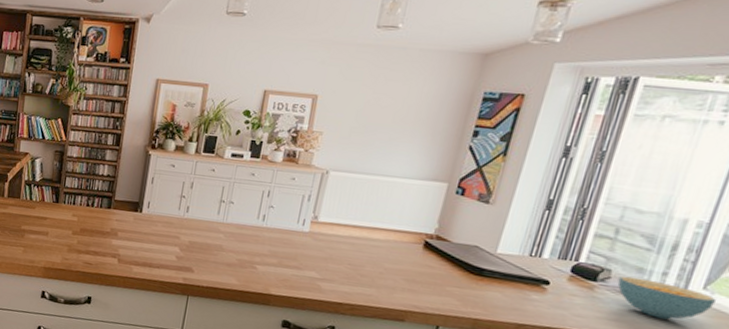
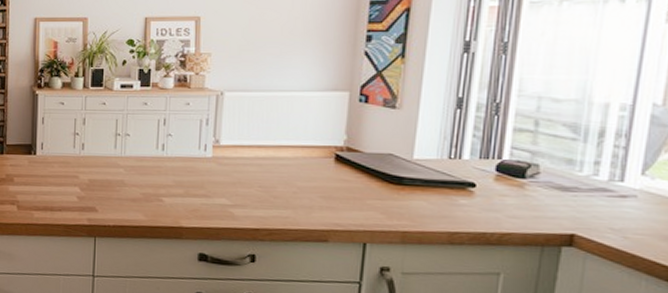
cereal bowl: present [617,276,717,320] -> none [548,169,660,212]

